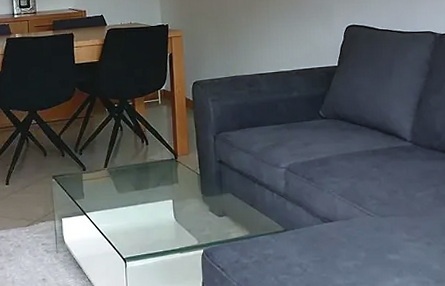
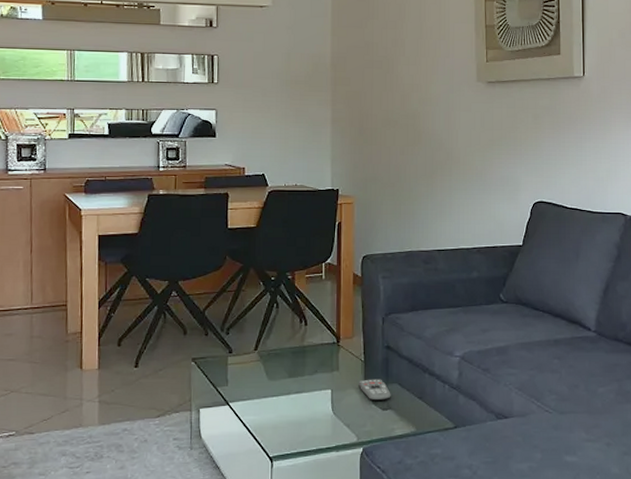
remote control: none [196,189,226,208] -> present [358,379,391,401]

